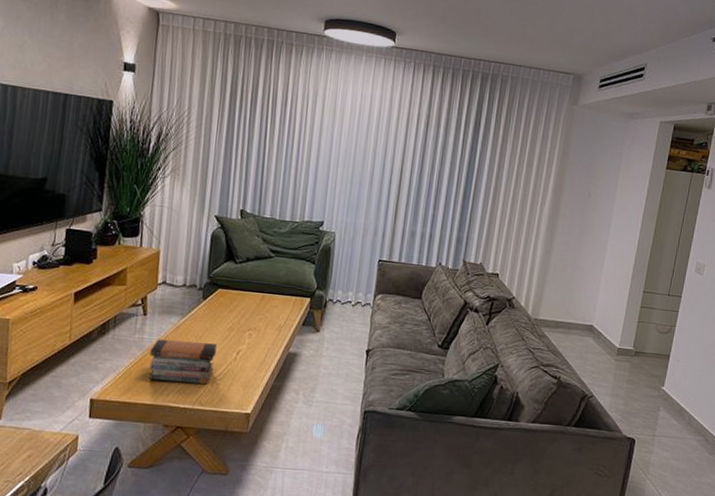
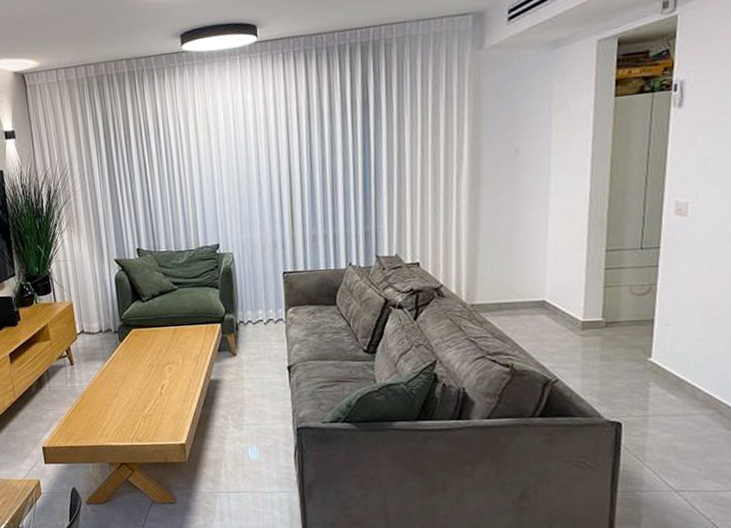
book stack: present [148,339,217,385] -> none [83,382,144,423]

